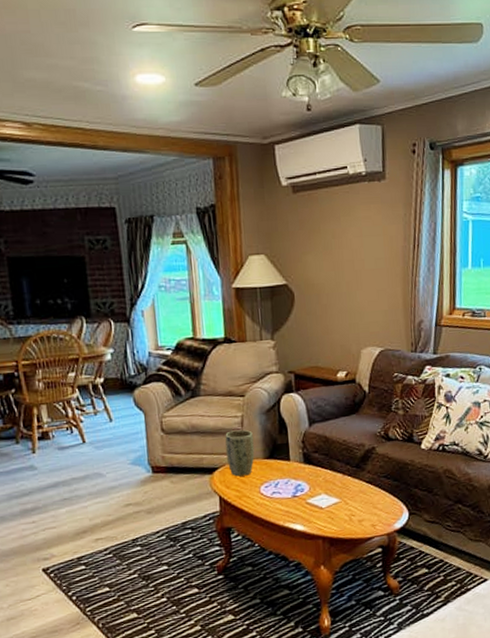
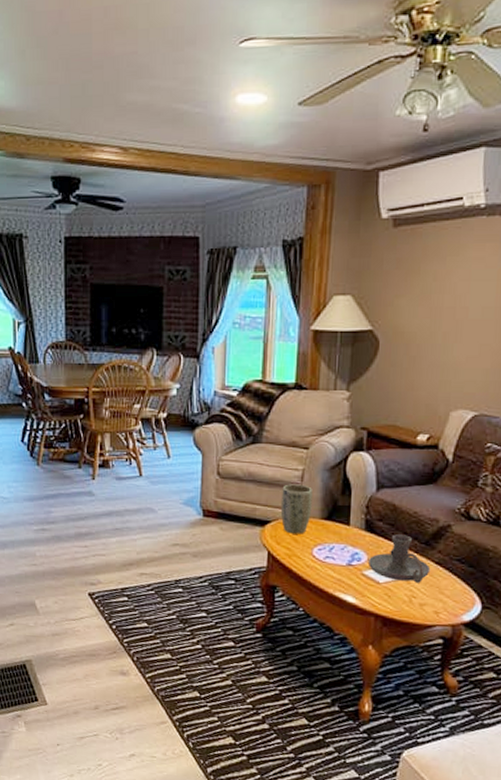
candle holder: none [311,462,364,504] -> present [369,534,431,583]

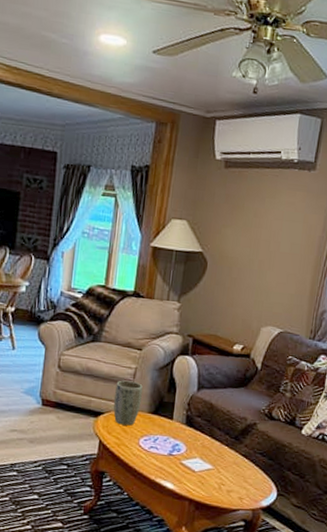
candle holder: present [369,534,431,583] -> none [187,429,238,473]

